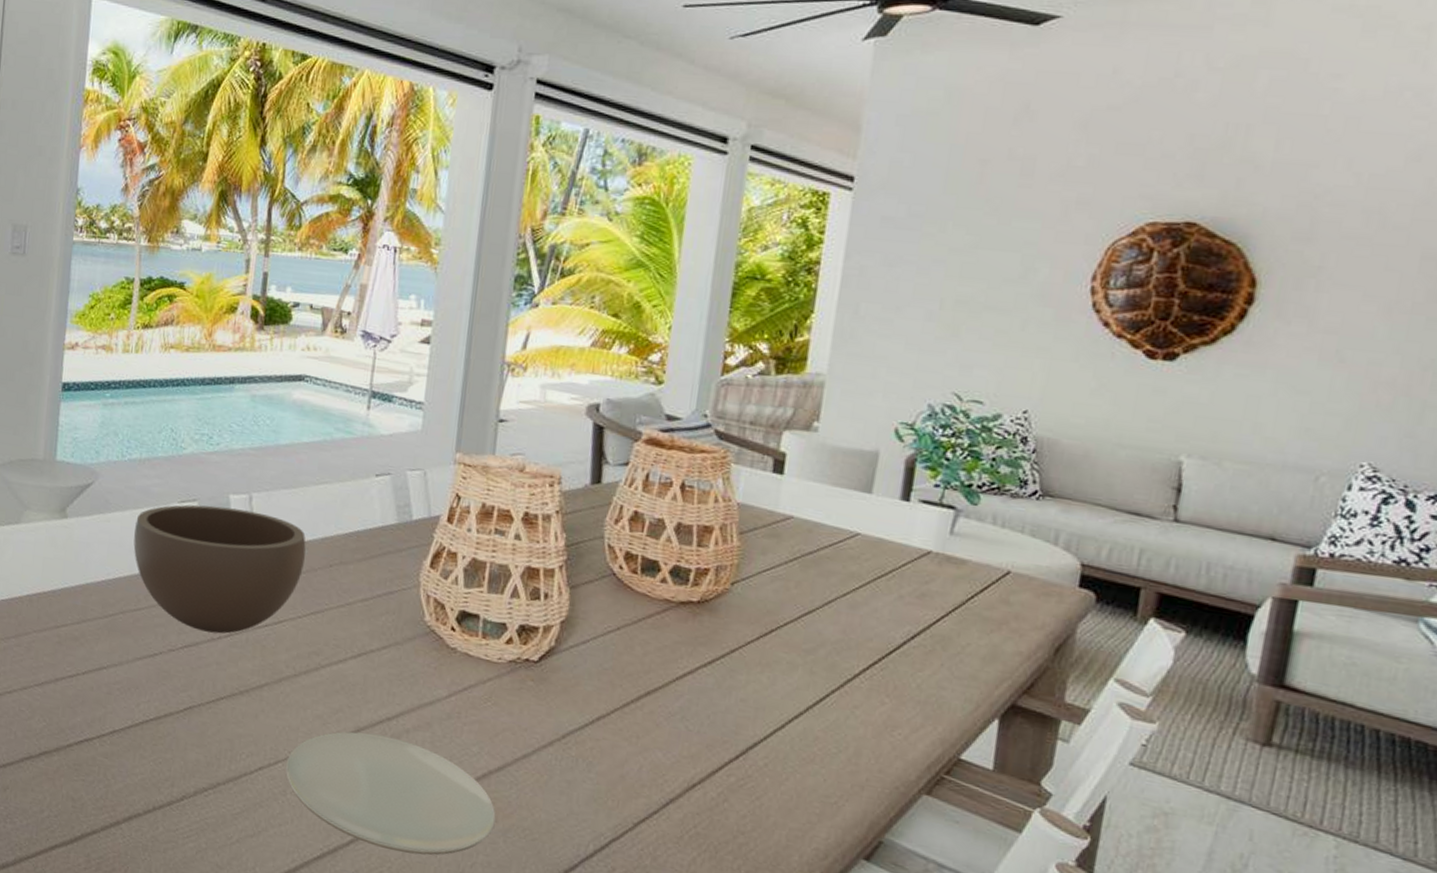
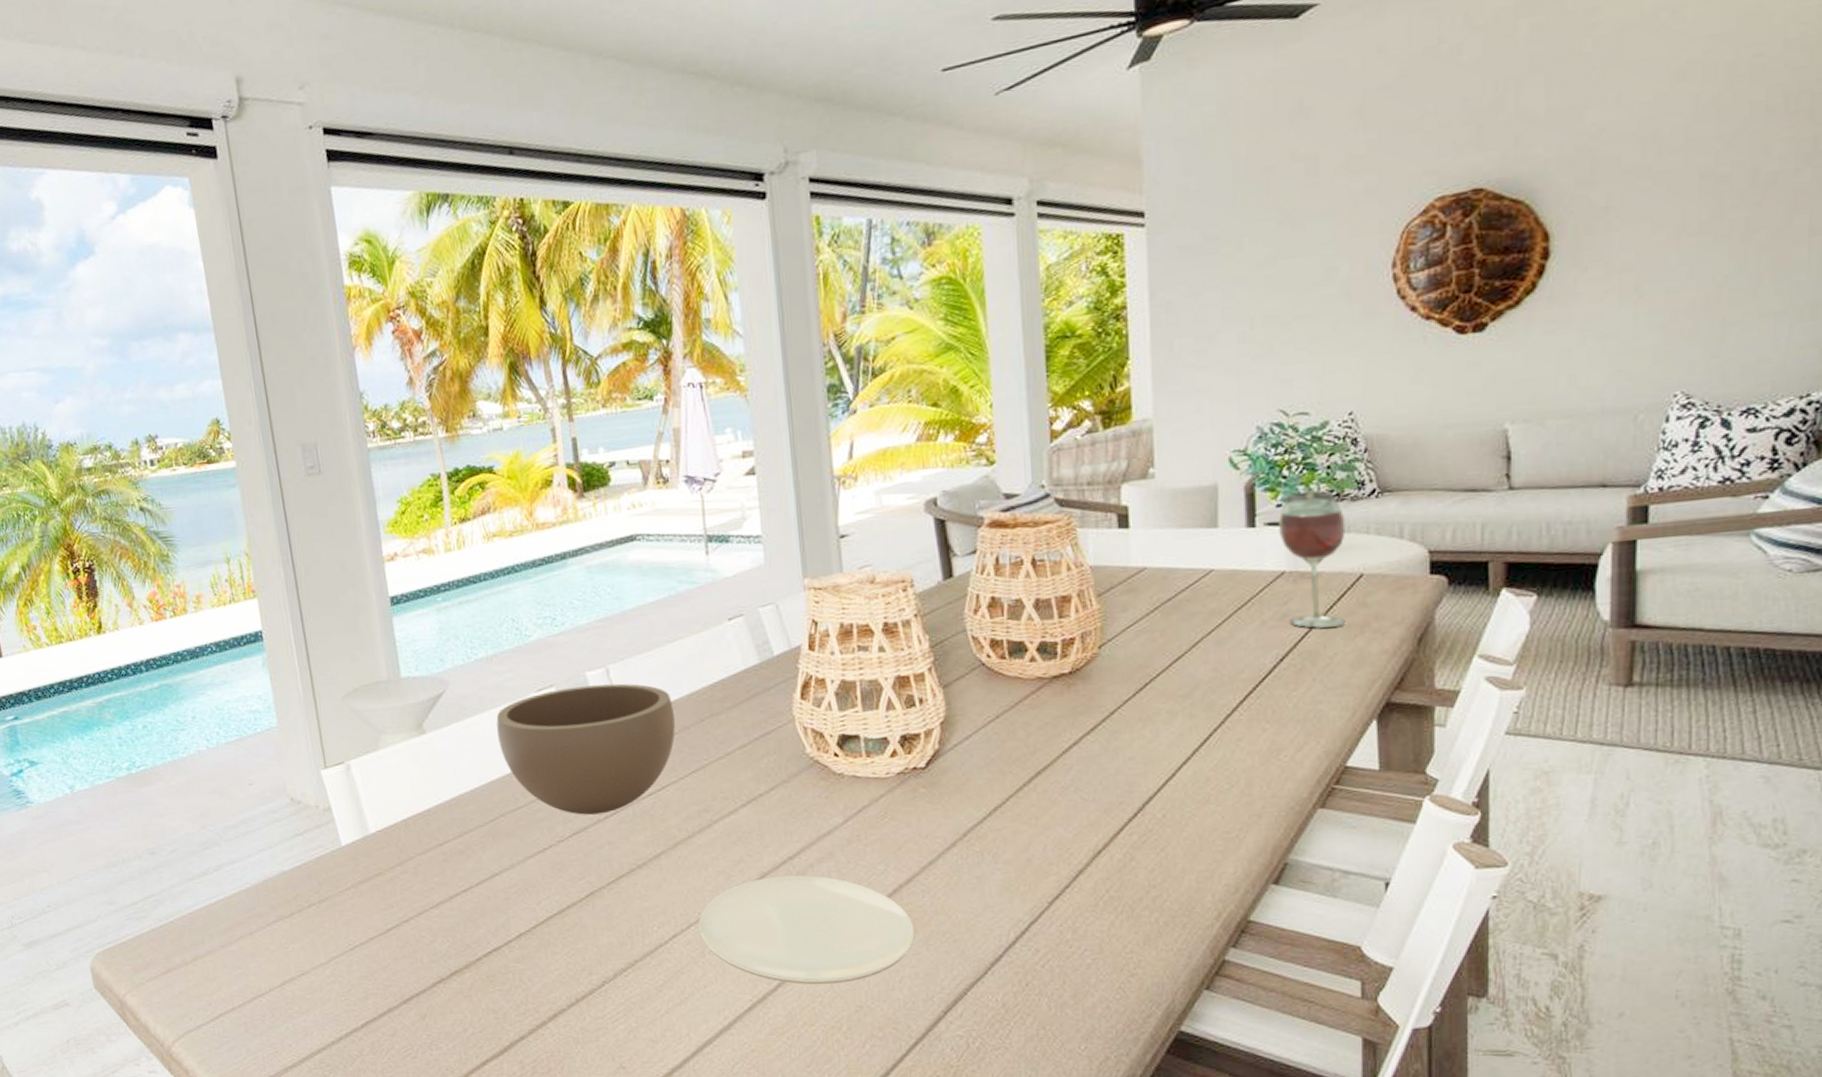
wineglass: none [927,476,1002,618] -> present [1279,490,1346,628]

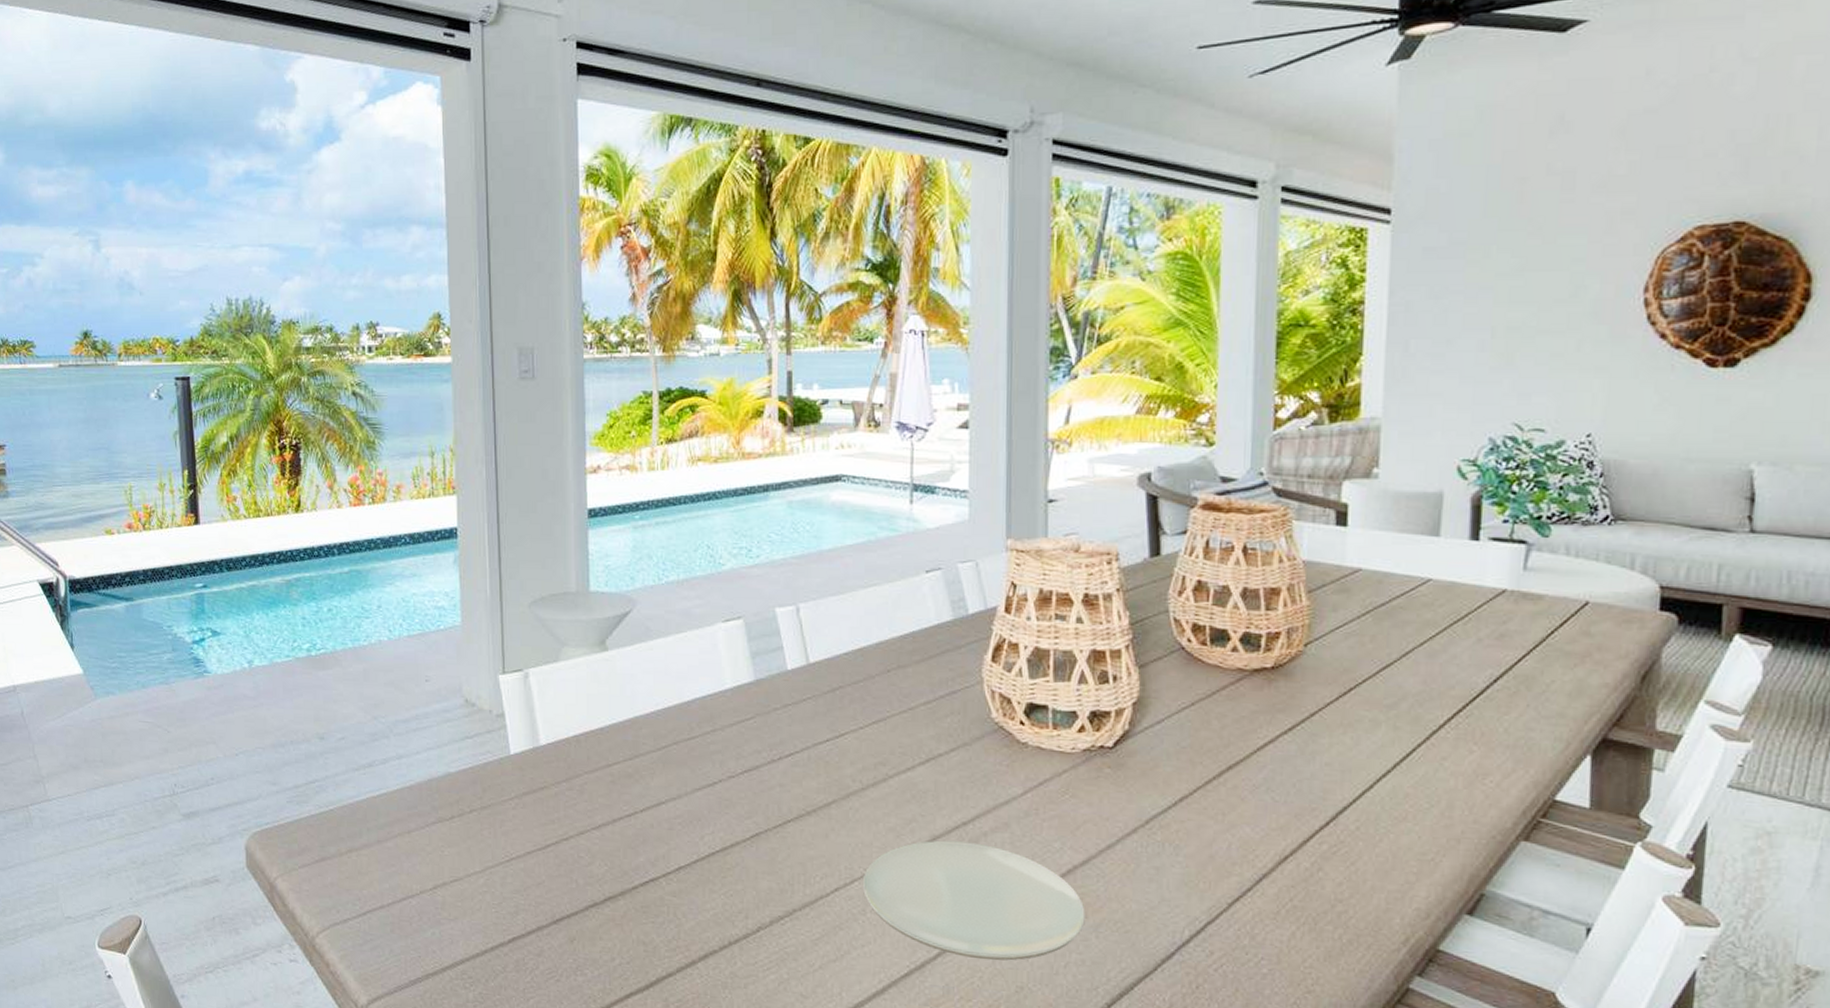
bowl: present [496,683,676,815] -> none [680,621,860,754]
wineglass: present [1279,490,1346,628] -> none [1503,509,1575,653]

